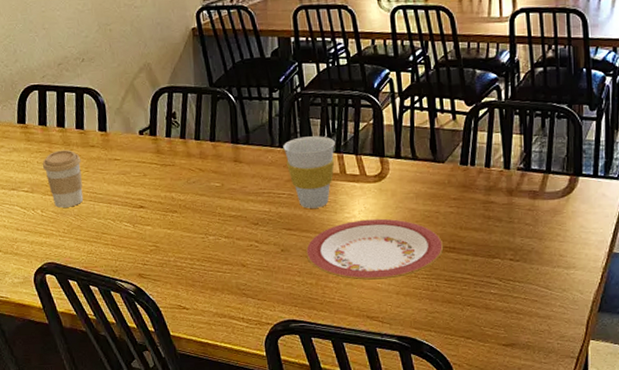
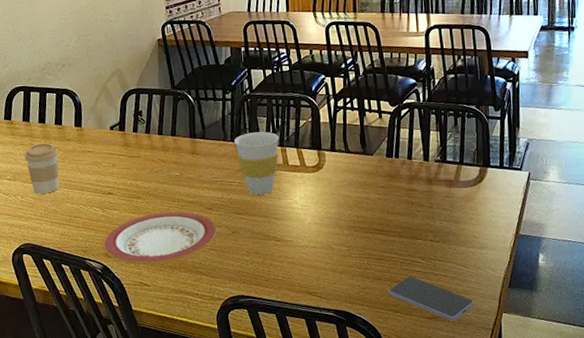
plate: none [135,226,264,286] -> present [103,211,217,265]
plate: present [305,218,444,280] -> none [253,204,374,259]
smartphone: none [460,300,558,349] -> present [389,277,474,321]

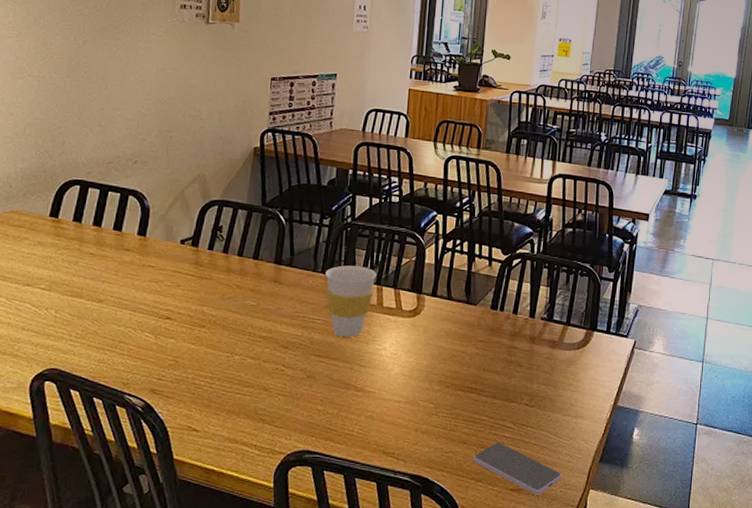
coffee cup: present [25,143,59,194] -> none [68,249,112,311]
plate: present [103,211,217,265] -> none [149,345,290,407]

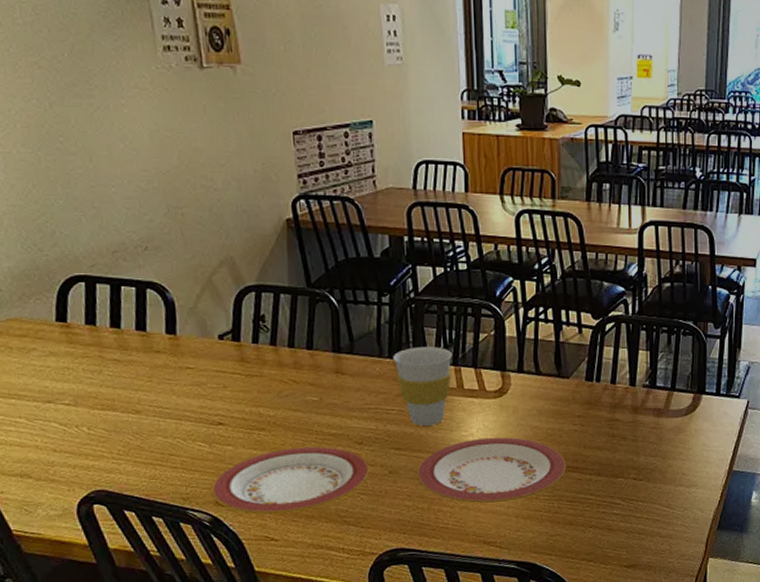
plate: none [149,345,290,407] -> present [212,446,369,515]
plate: none [331,353,466,415] -> present [417,437,567,504]
smartphone: present [473,443,562,495] -> none [582,520,679,569]

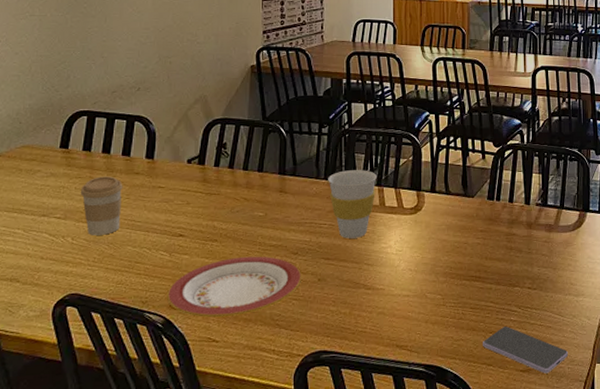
coffee cup: none [90,355,145,425] -> present [81,176,123,235]
plate: present [417,437,567,504] -> none [341,249,470,309]
smartphone: none [582,520,679,569] -> present [483,326,569,374]

